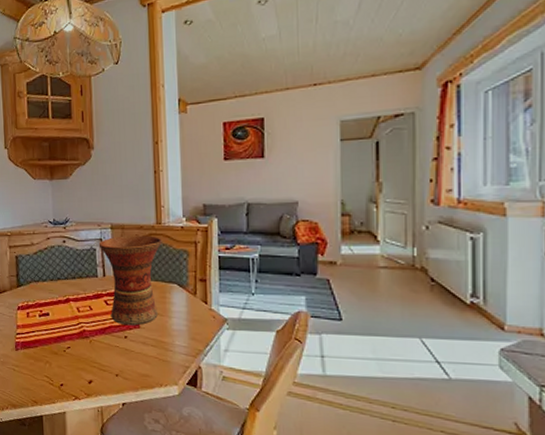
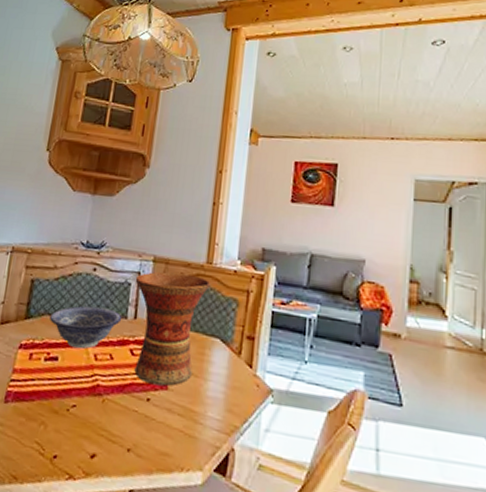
decorative bowl: none [36,271,94,305] -> present [49,305,122,350]

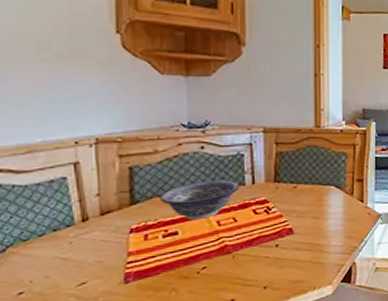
vase: present [134,271,211,387] -> none [247,139,321,234]

